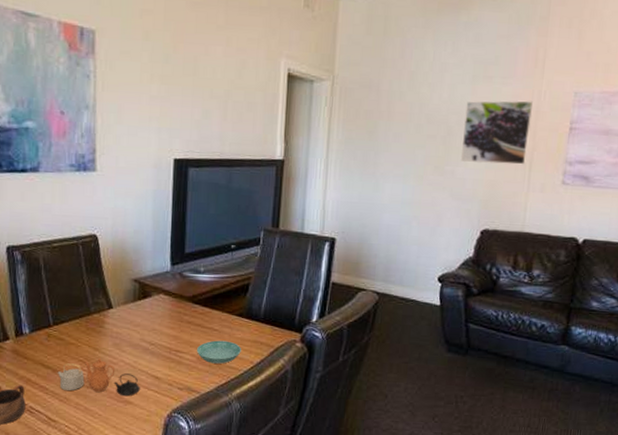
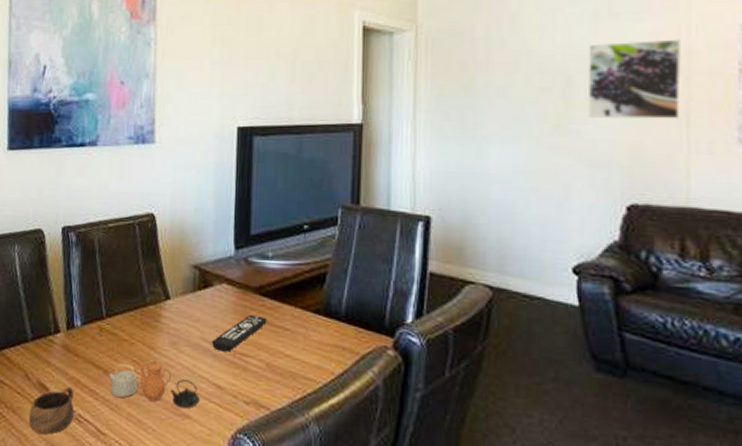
remote control: none [151,319,199,350] -> present [212,314,267,352]
saucer: present [196,340,241,364] -> none [264,342,319,373]

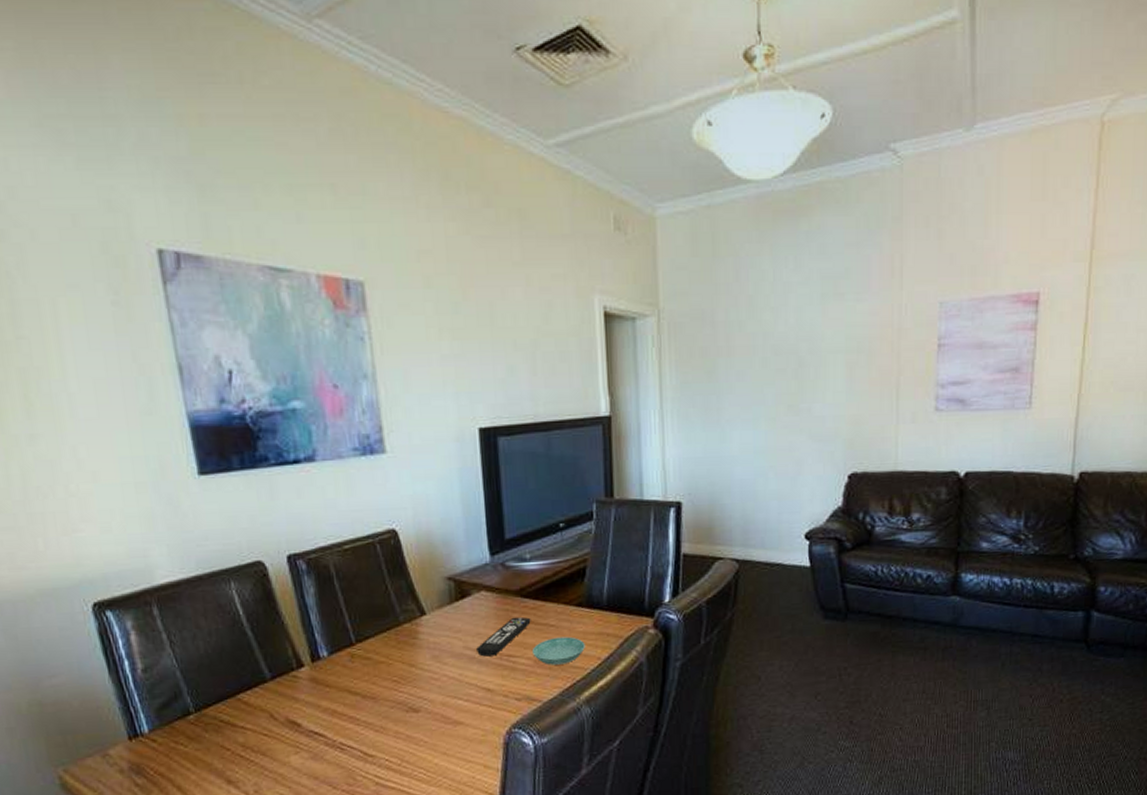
cup: present [28,386,74,434] -> none [282,718,335,769]
teapot: present [108,359,200,409] -> none [368,676,470,719]
saucer: none [264,342,319,373] -> present [531,636,585,665]
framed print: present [587,39,682,120] -> none [816,317,893,397]

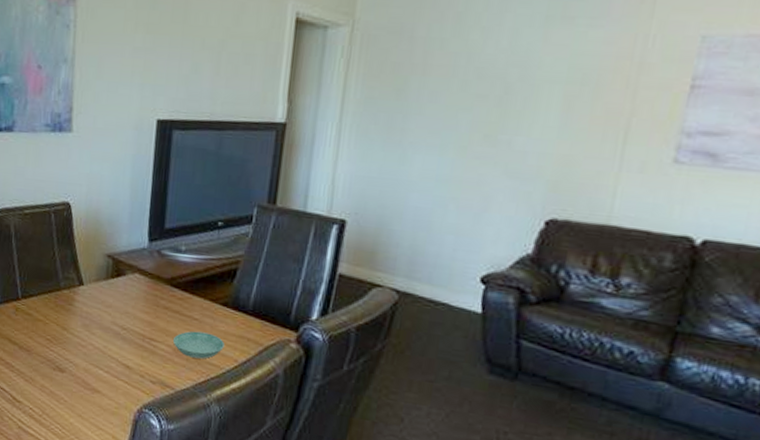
remote control: present [476,617,531,657] -> none [122,303,177,337]

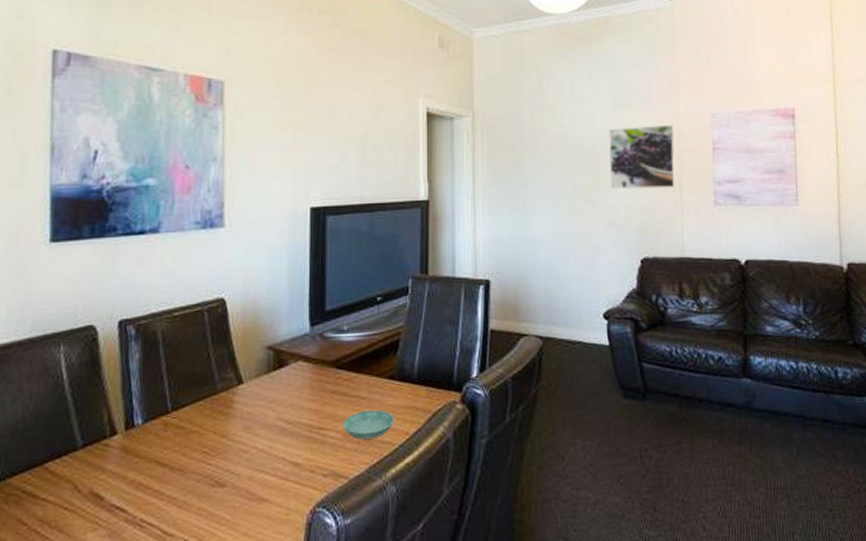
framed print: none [521,48,634,136] -> present [608,125,676,190]

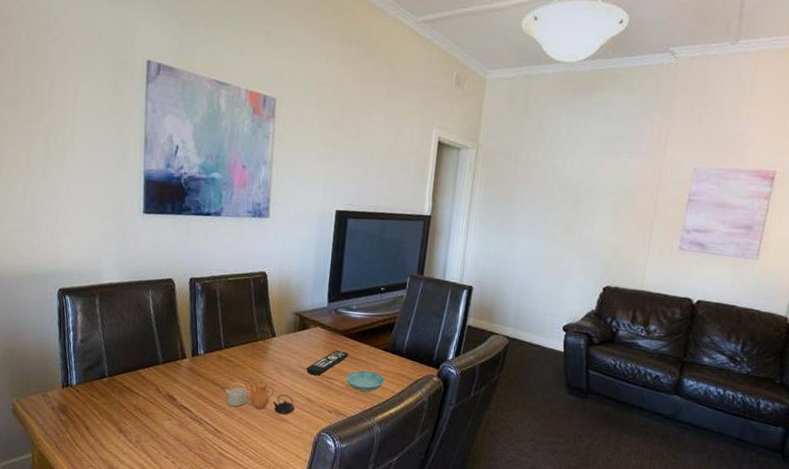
teapot: none [175,447,276,494] -> present [225,380,295,415]
remote control: none [288,388,344,429] -> present [306,350,349,376]
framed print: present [608,125,676,190] -> none [587,172,655,231]

